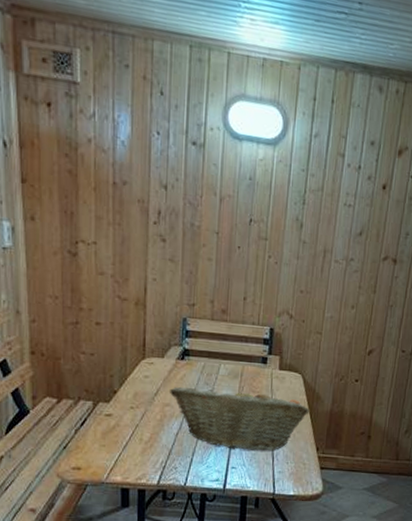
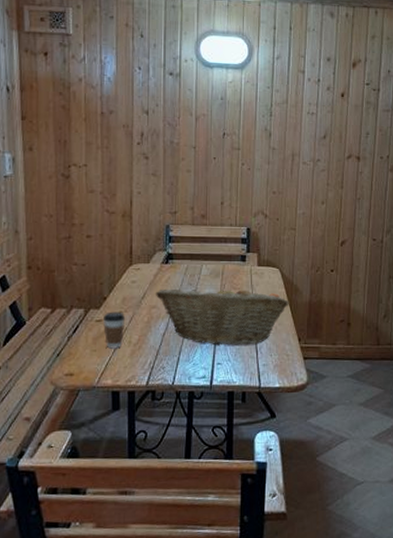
coffee cup: none [113,406,136,445] -> present [103,311,125,349]

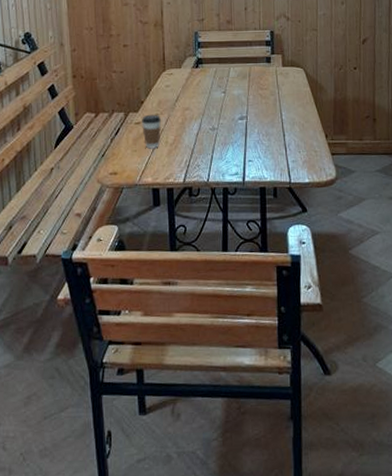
fruit basket: present [156,283,289,346] -> none [188,84,315,144]

